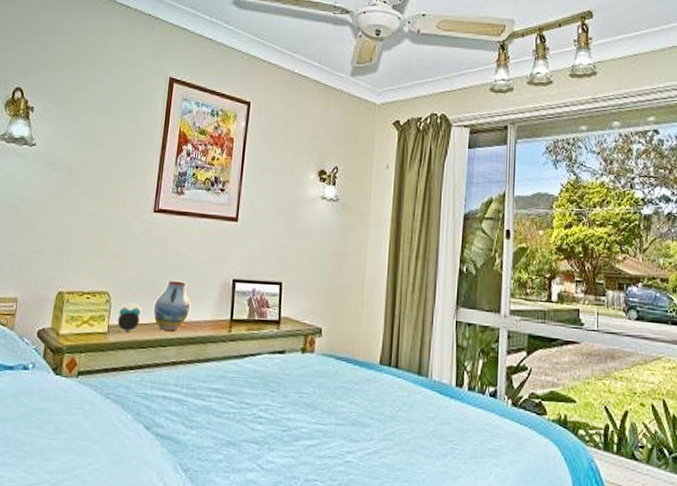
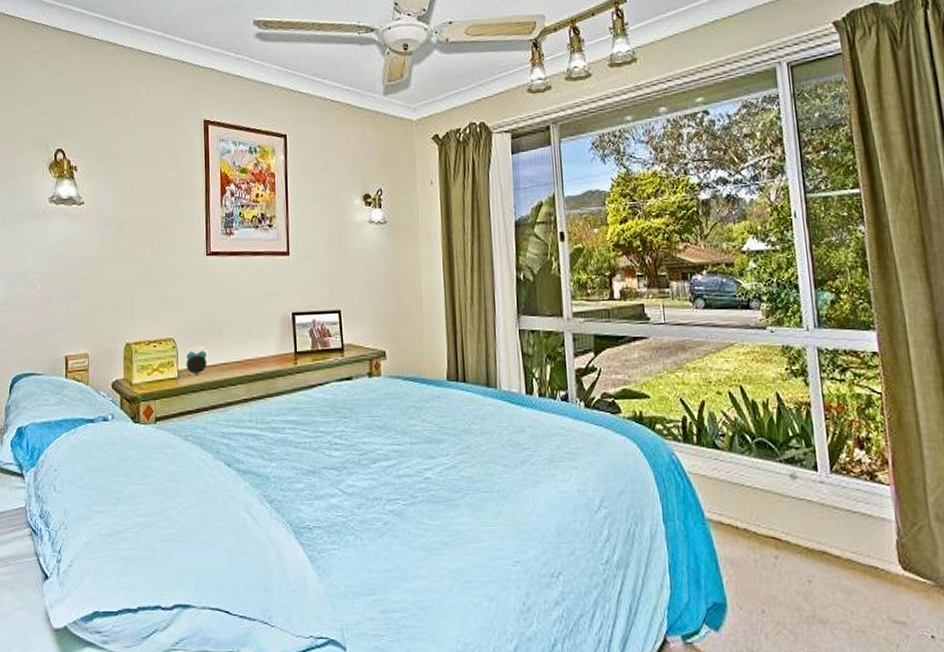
vase: present [153,281,191,331] -> none [219,320,255,370]

